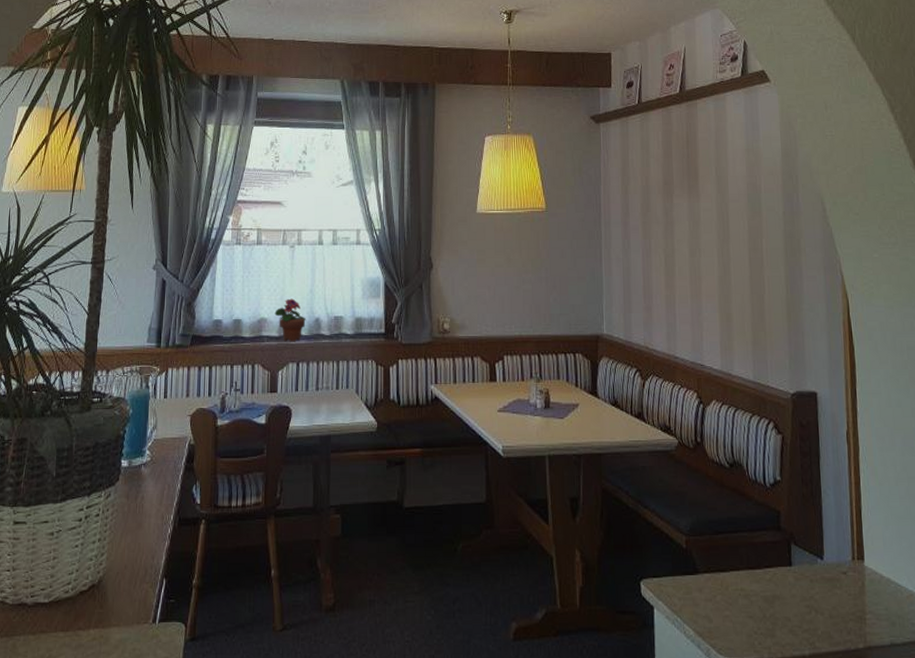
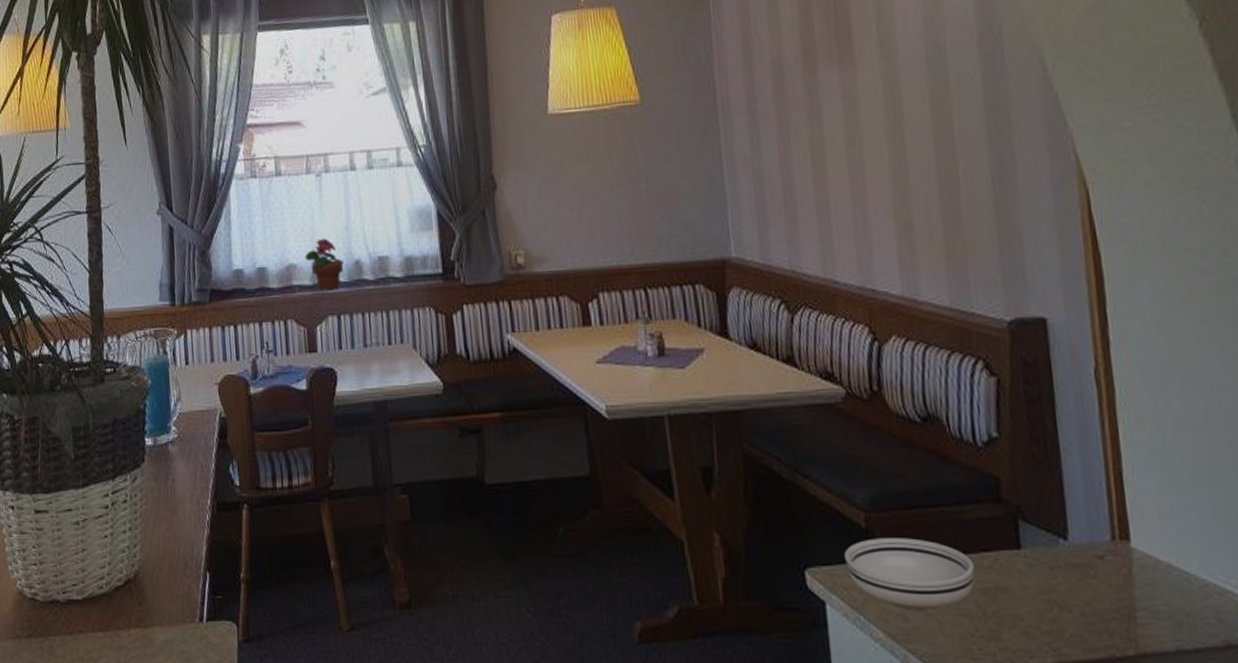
bowl: none [669,556,760,613] -> present [844,538,975,610]

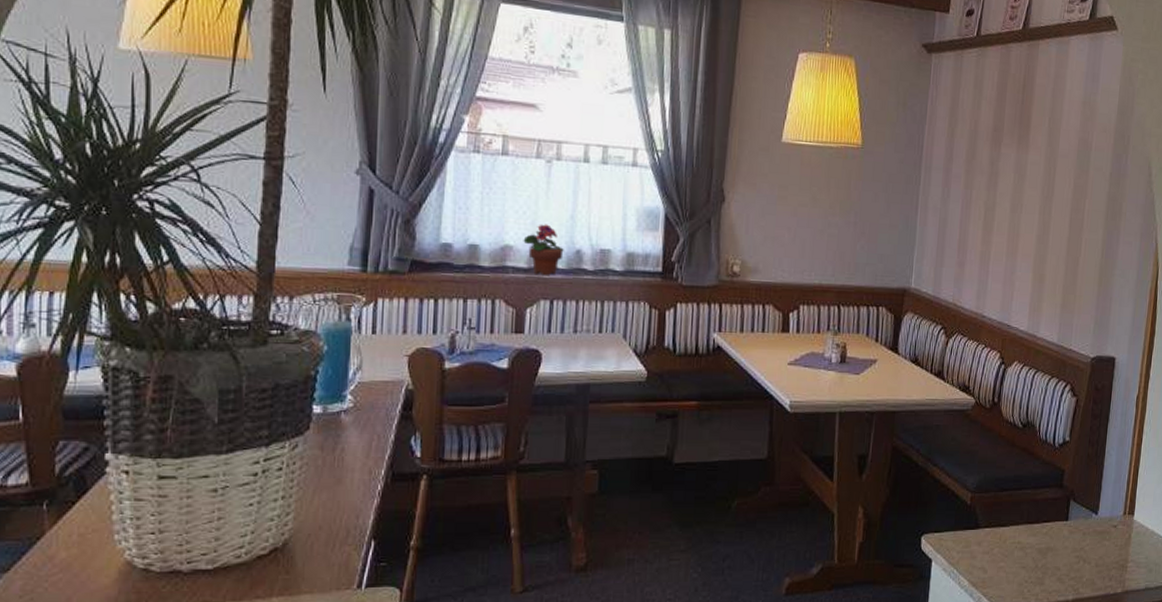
bowl: present [844,538,975,610] -> none [951,512,1037,565]

